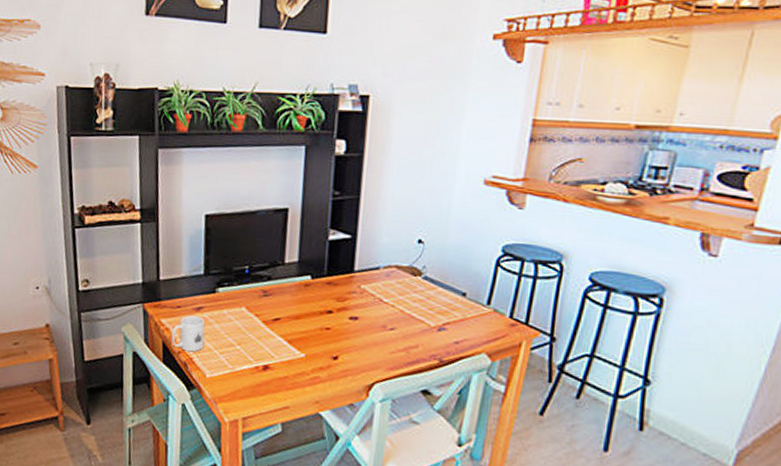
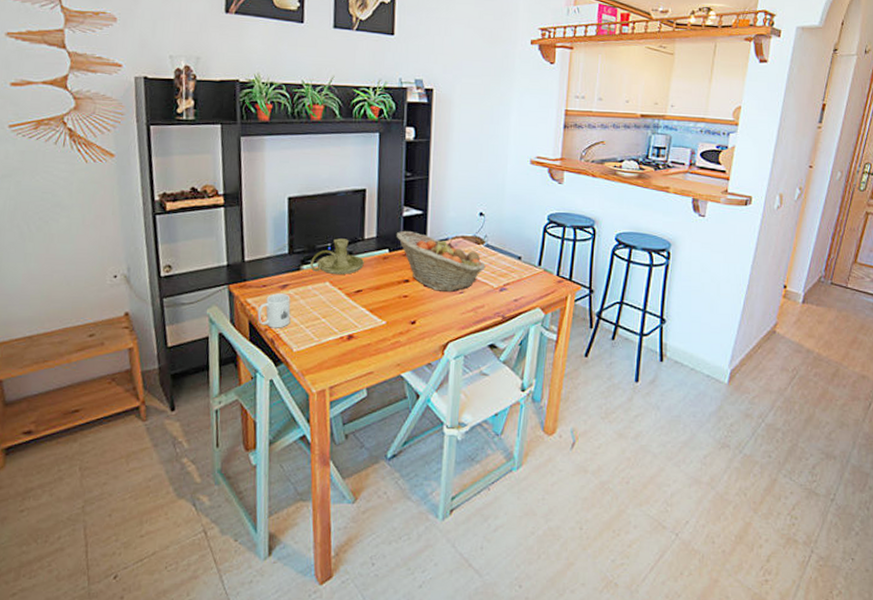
candle holder: none [226,261,284,301] -> present [310,238,364,275]
fruit basket: none [321,256,422,328] -> present [397,231,486,292]

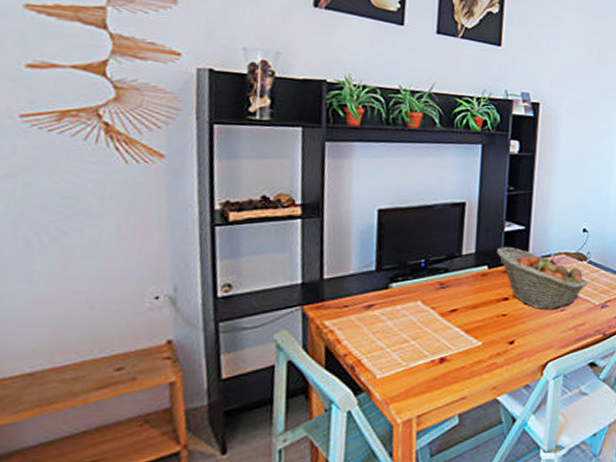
mug: present [257,293,291,328] -> none [335,314,376,353]
candle holder: present [310,238,364,275] -> none [400,254,461,294]

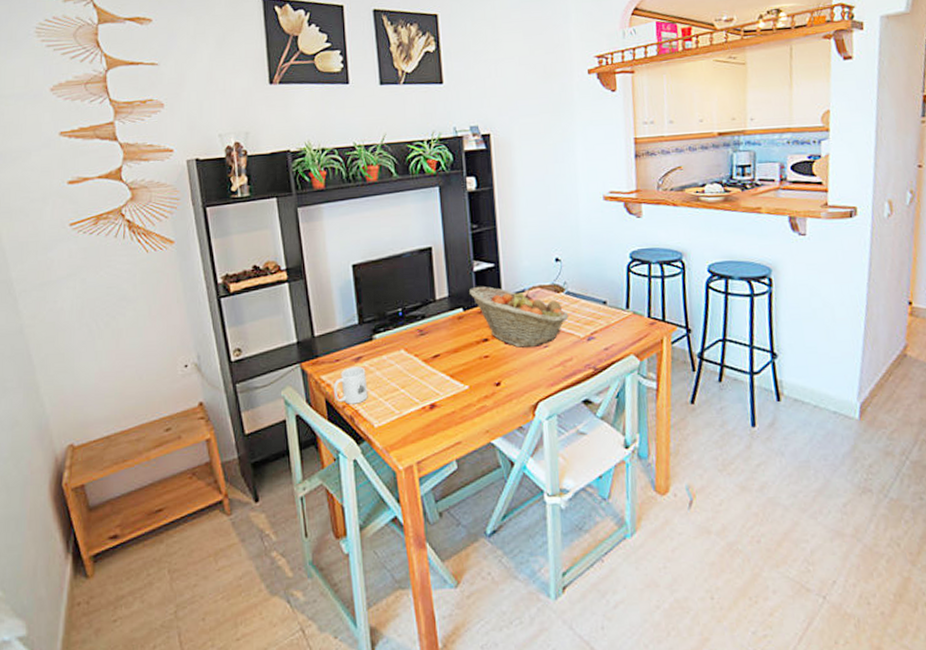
mug: none [335,314,376,353] -> present [333,366,368,405]

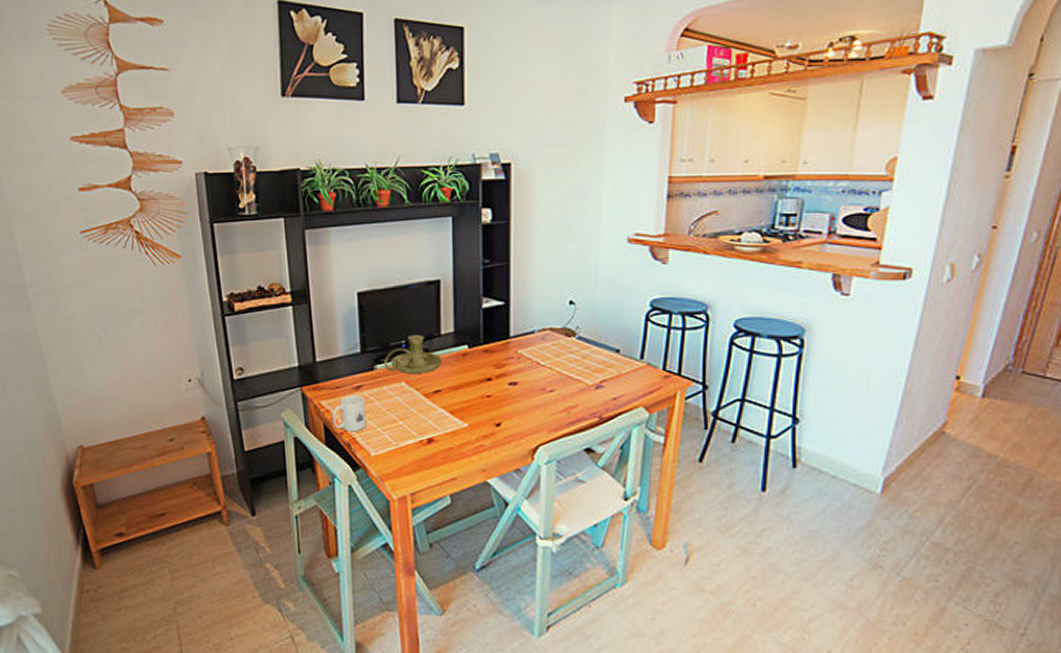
candle holder: none [382,302,439,342] -> present [384,335,442,375]
fruit basket: present [470,286,569,348] -> none [476,325,578,390]

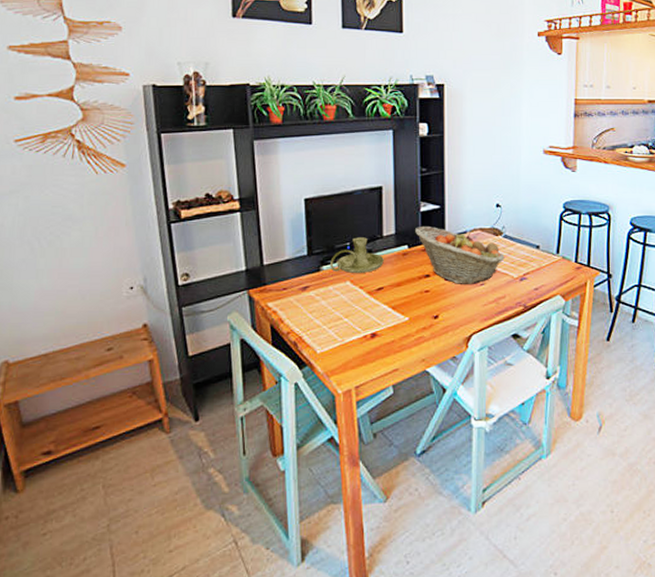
mug: present [332,395,366,432] -> none [279,295,313,331]
fruit basket: none [476,325,578,390] -> present [415,227,505,284]

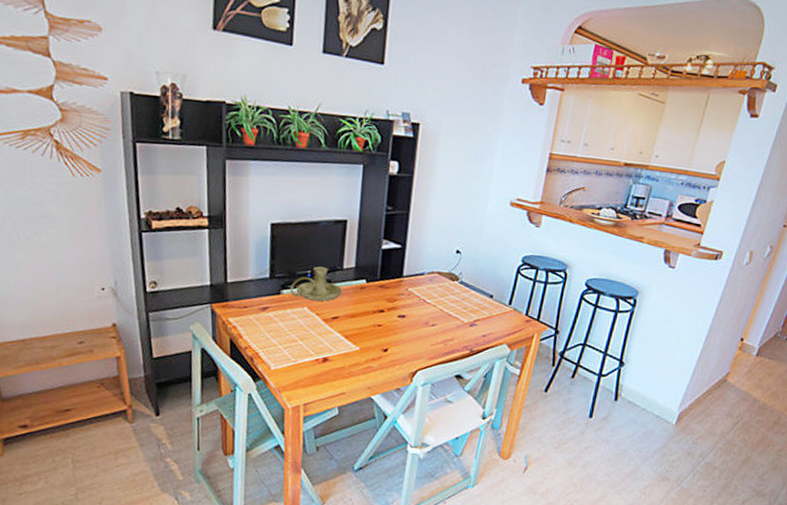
fruit basket: present [415,227,505,284] -> none [374,263,458,324]

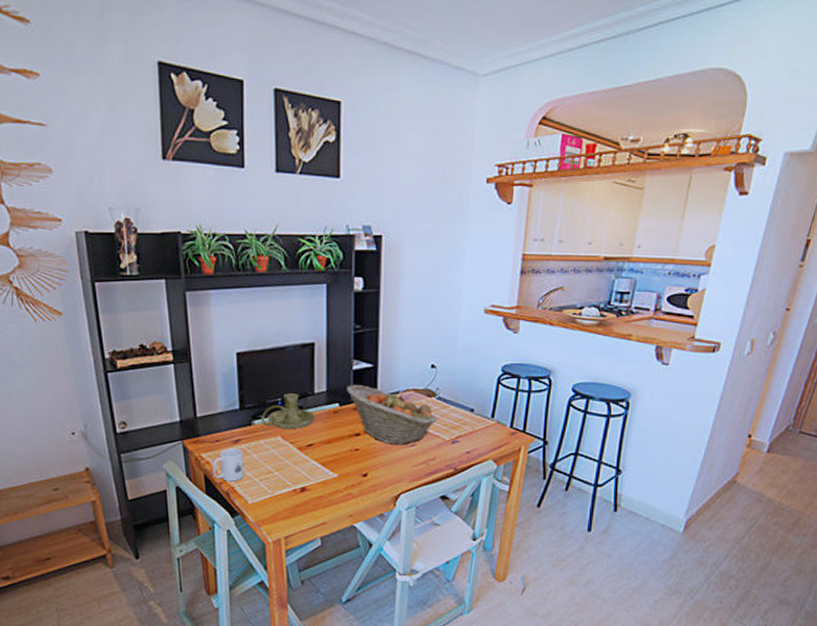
mug: none [238,314,270,348] -> present [212,448,244,482]
fruit basket: none [374,263,458,324] -> present [347,385,437,445]

